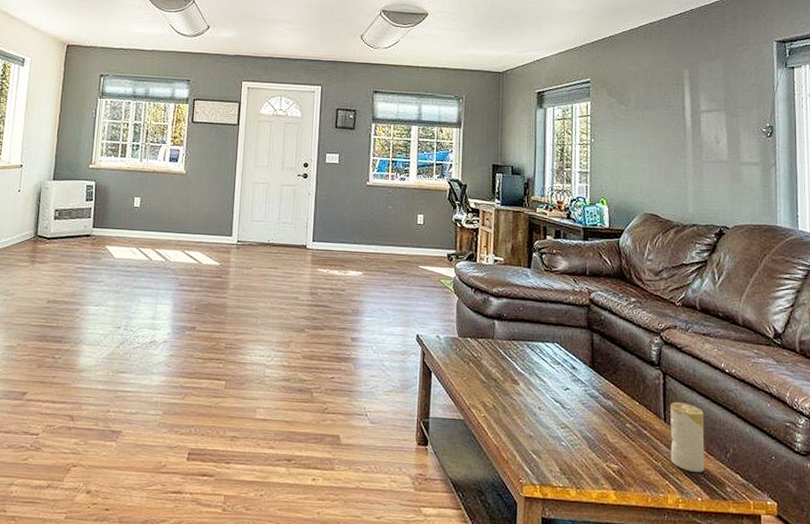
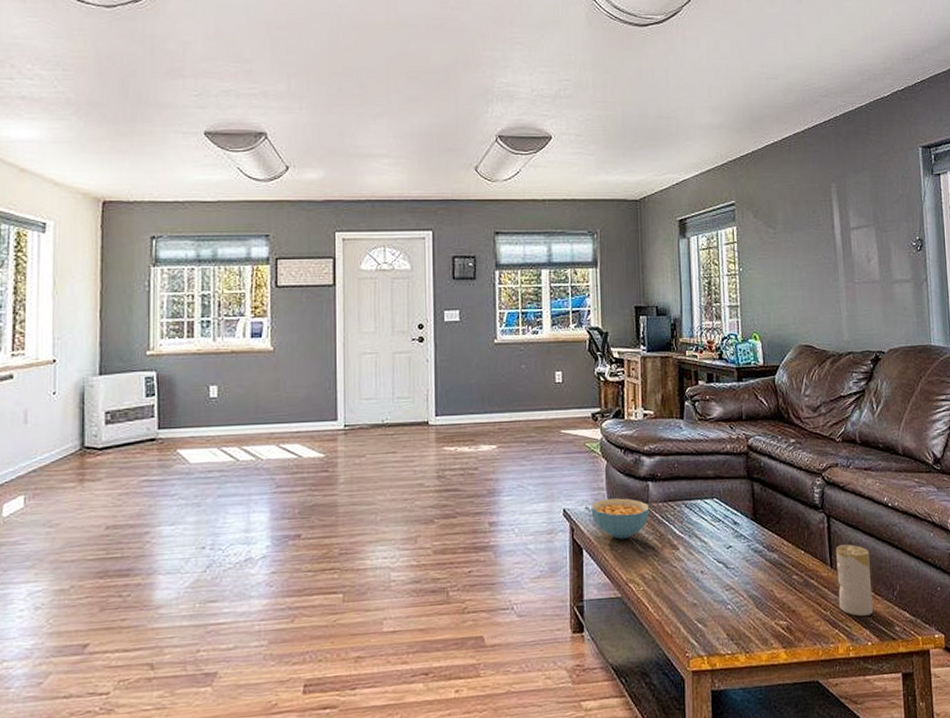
cereal bowl: none [441,330,494,368] -> present [591,498,649,539]

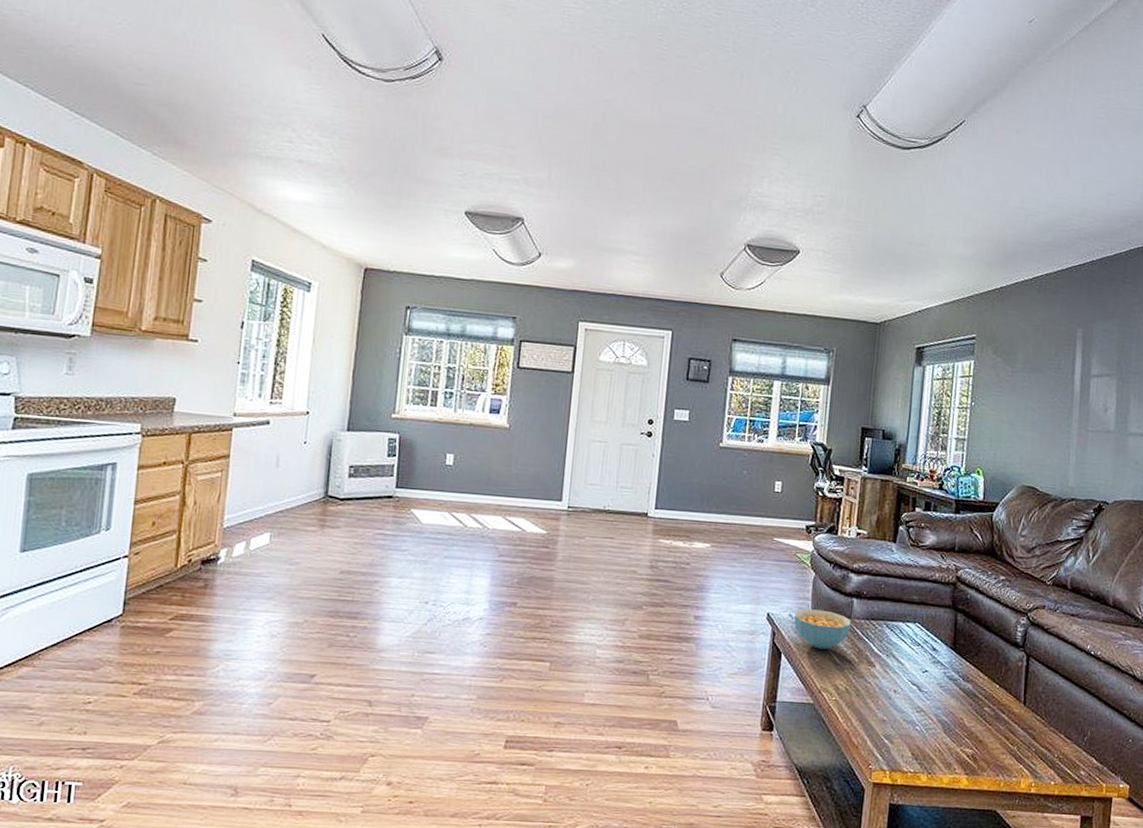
candle: present [836,544,873,616] -> none [1027,685,1065,756]

